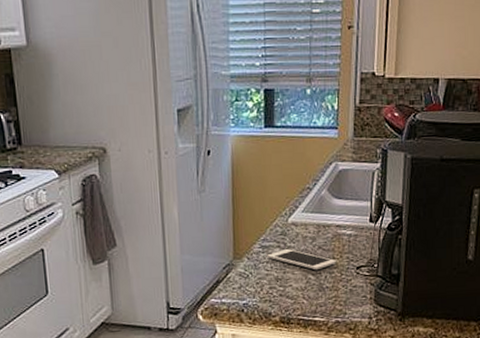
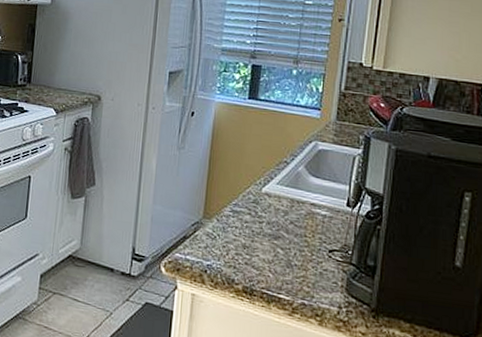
cell phone: present [267,249,336,271] -> none [237,218,308,246]

